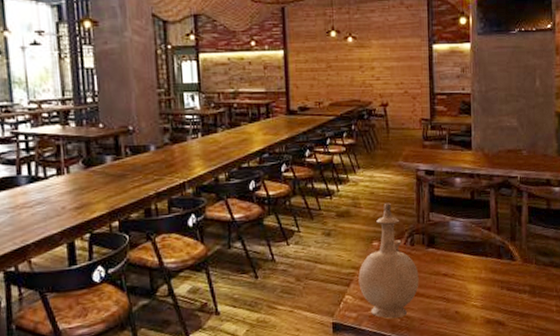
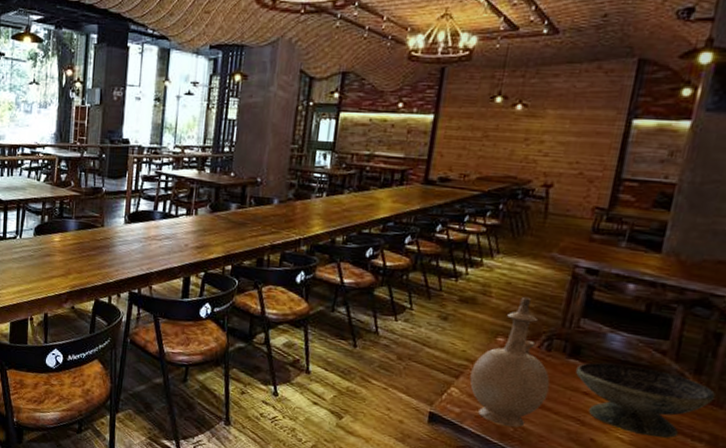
decorative bowl: none [435,243,527,299] -> present [576,362,716,439]

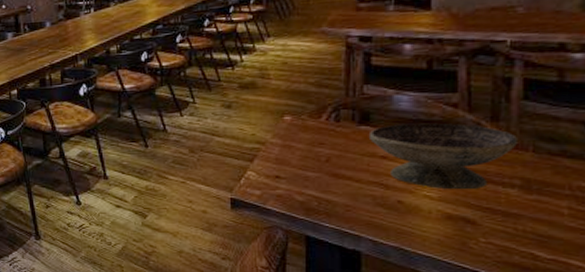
vase: present [469,296,550,428] -> none [264,73,345,202]

